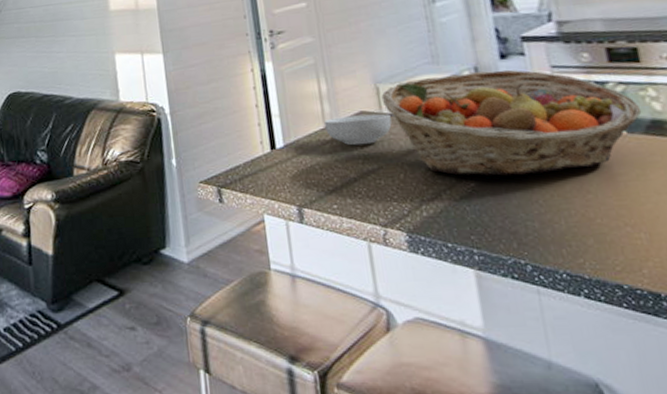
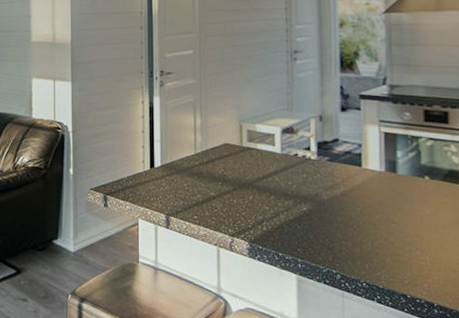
cereal bowl: present [325,113,392,146] -> none [196,146,249,170]
fruit basket: present [381,69,642,176] -> none [243,120,443,204]

